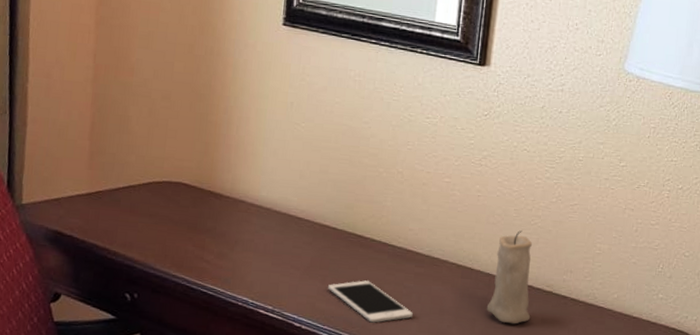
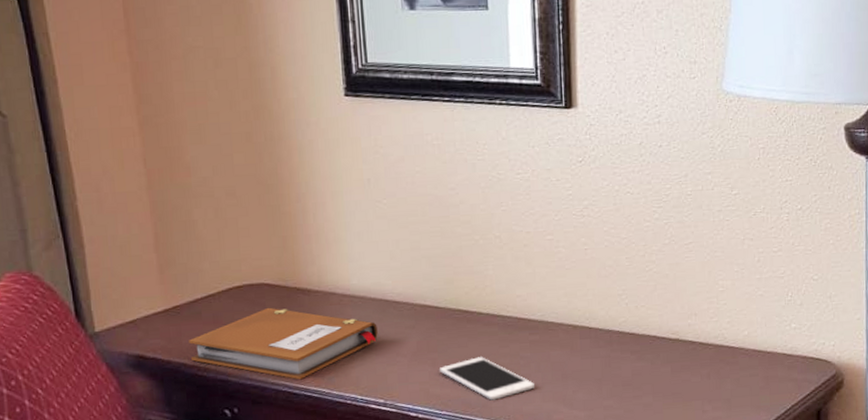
notebook: none [103,205,278,277] -> present [189,307,378,380]
candle: present [486,230,533,325] -> none [611,279,660,379]

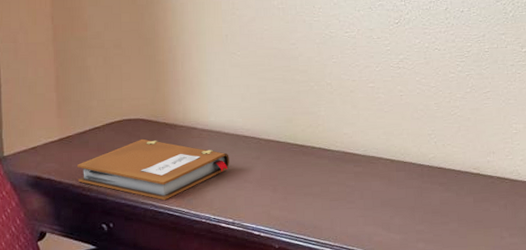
cell phone: present [440,357,536,401] -> none [279,185,359,223]

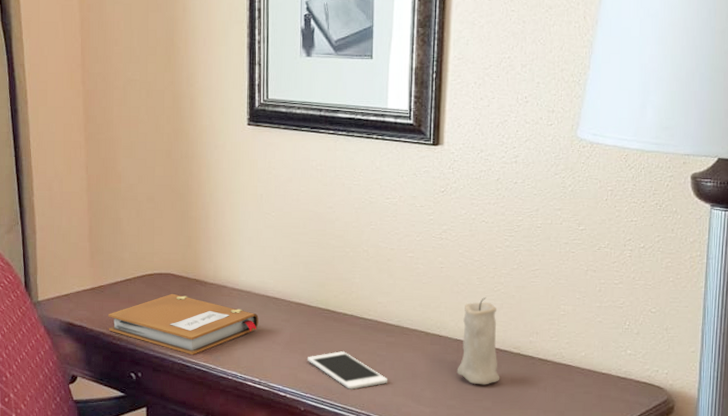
cell phone: none [279,185,359,223] -> present [308,351,388,390]
candle: none [422,121,464,208] -> present [457,297,500,385]

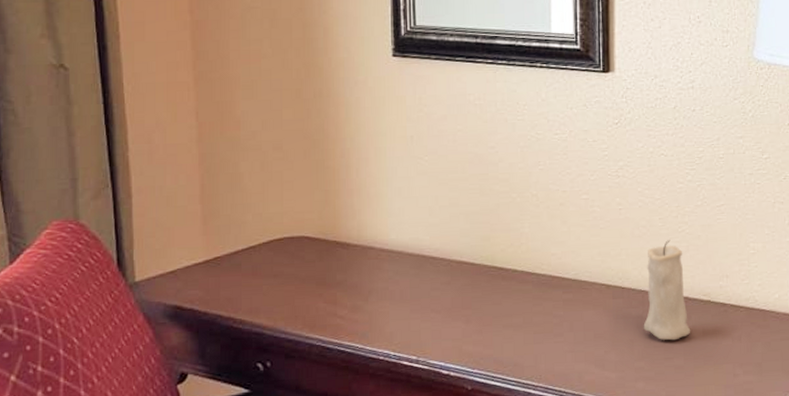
notebook: present [108,293,259,355] -> none [227,260,414,335]
cell phone: present [308,351,388,390] -> none [473,315,568,359]

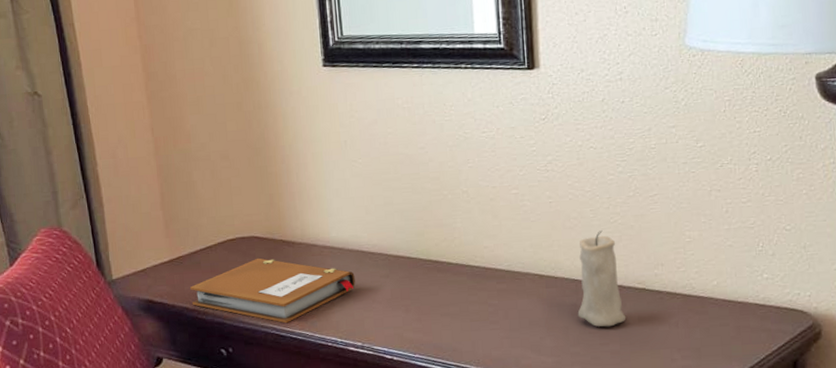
notebook: none [227,260,414,335] -> present [190,257,355,324]

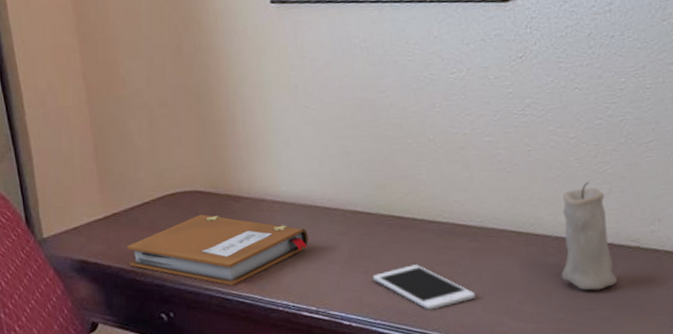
cell phone: none [413,304,504,345] -> present [373,264,476,310]

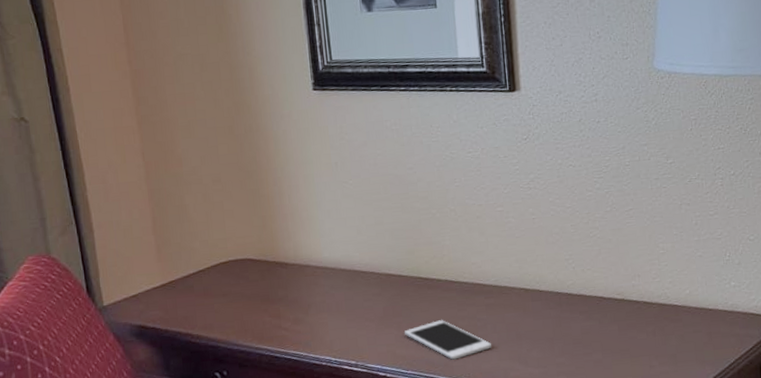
notebook: present [127,214,309,286] -> none [183,279,348,345]
candle: present [561,182,618,290] -> none [562,245,607,338]

